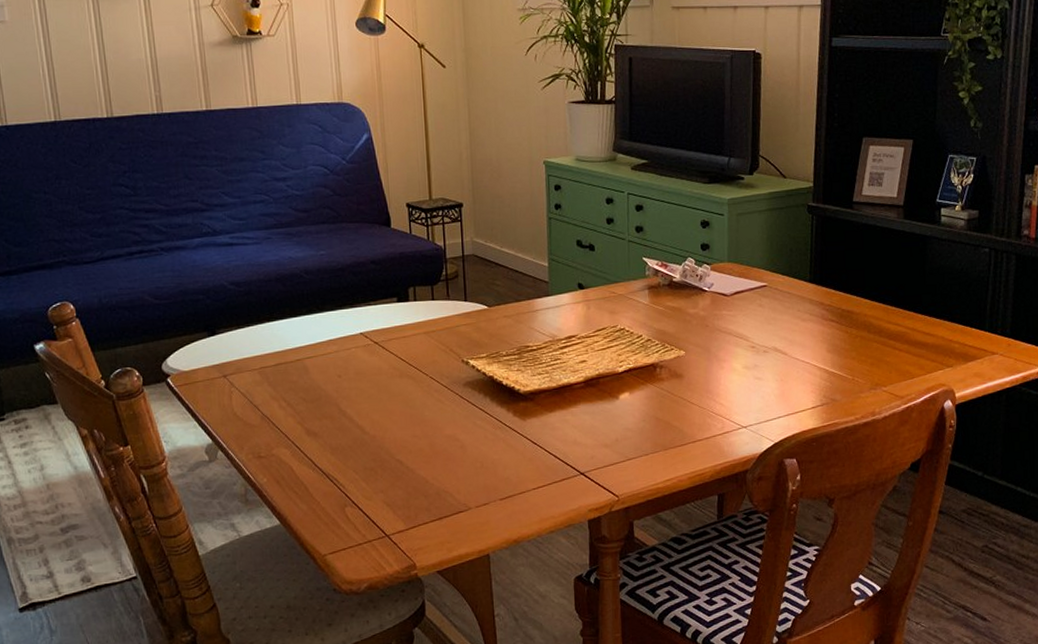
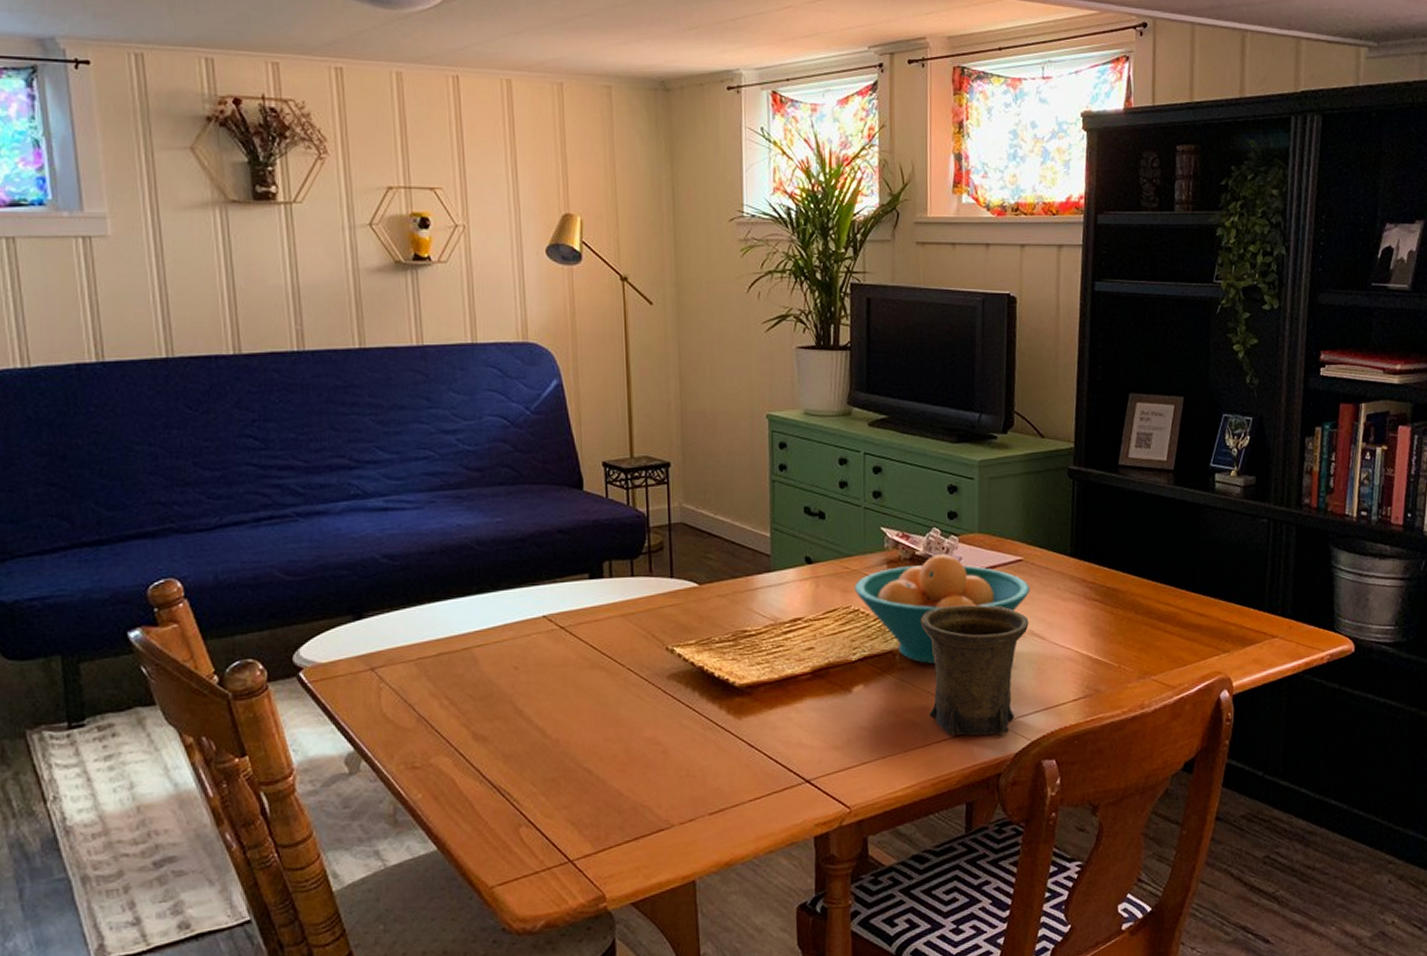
fruit bowl: none [620,280,774,376] -> present [854,554,1030,665]
mug: none [678,324,773,437] -> present [921,604,1029,736]

